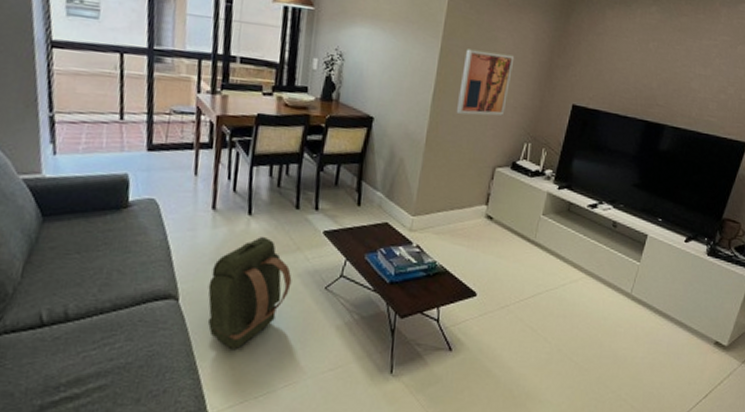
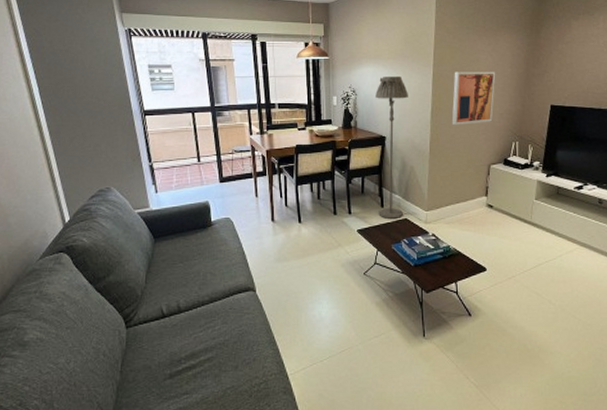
backpack: present [208,237,292,349] -> none [276,239,338,325]
floor lamp: none [353,42,408,222] -> present [376,75,408,219]

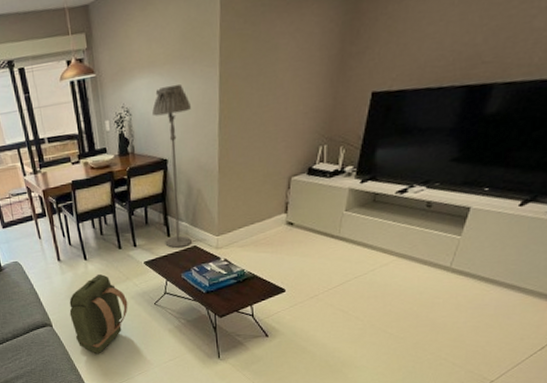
backpack: none [276,239,338,325] -> present [69,274,128,353]
wall art: present [451,71,496,125] -> none [243,58,300,135]

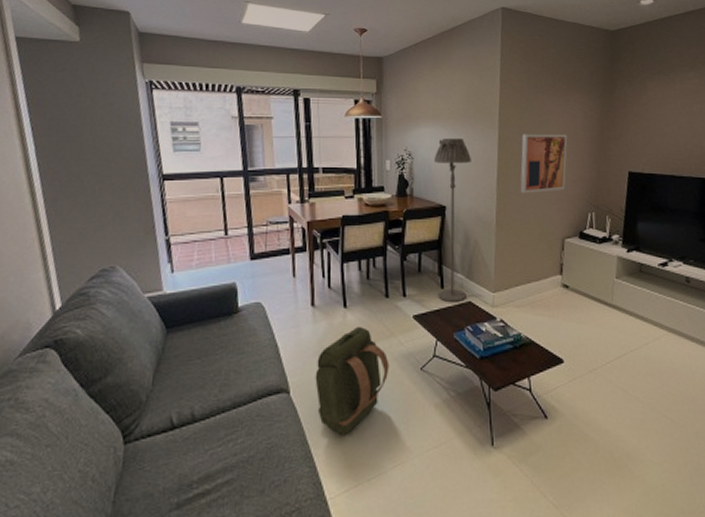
wall art: none [243,58,300,135] -> present [520,134,568,193]

